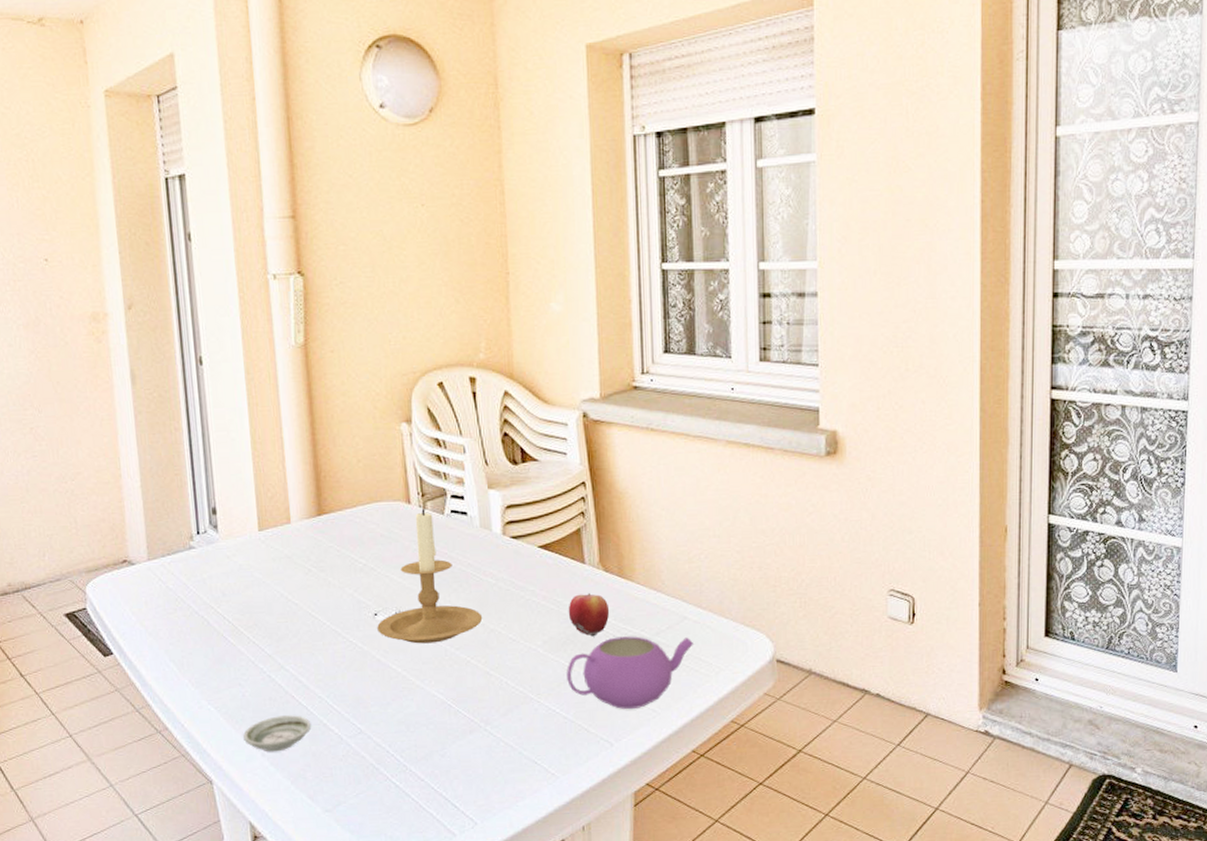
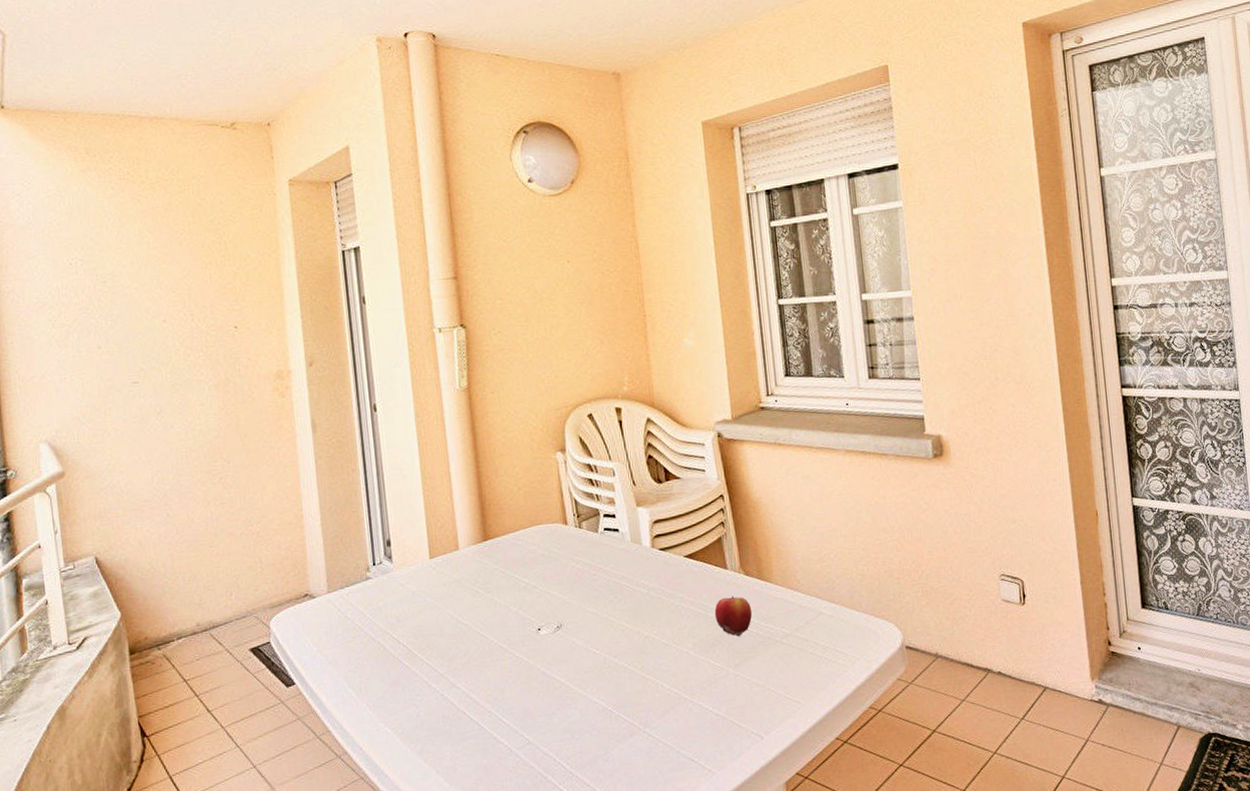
saucer: present [243,715,312,752] -> none [419,731,483,769]
candle holder: present [377,508,483,644] -> none [541,527,638,655]
teapot: present [567,636,693,709] -> none [716,631,830,703]

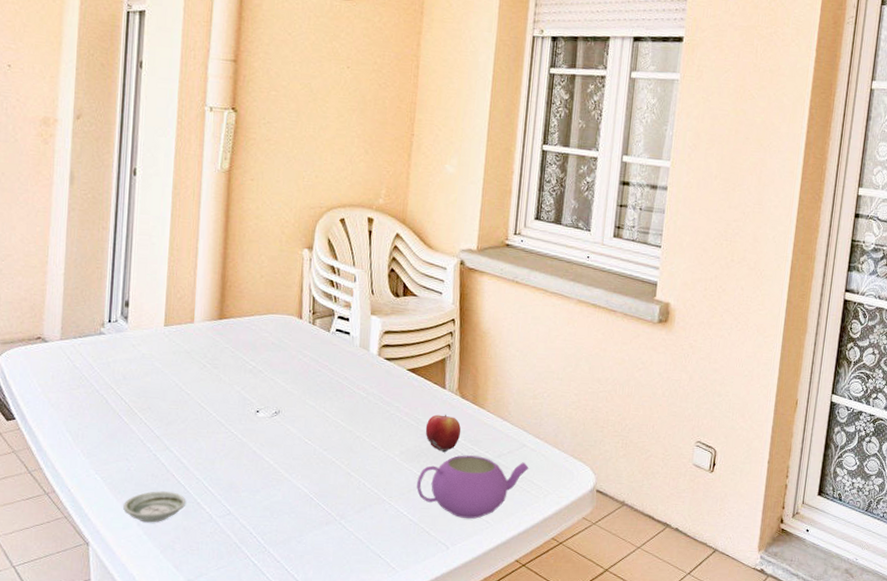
saucer: none [419,731,483,769] -> present [123,491,186,523]
teapot: none [716,631,830,703] -> present [417,455,528,519]

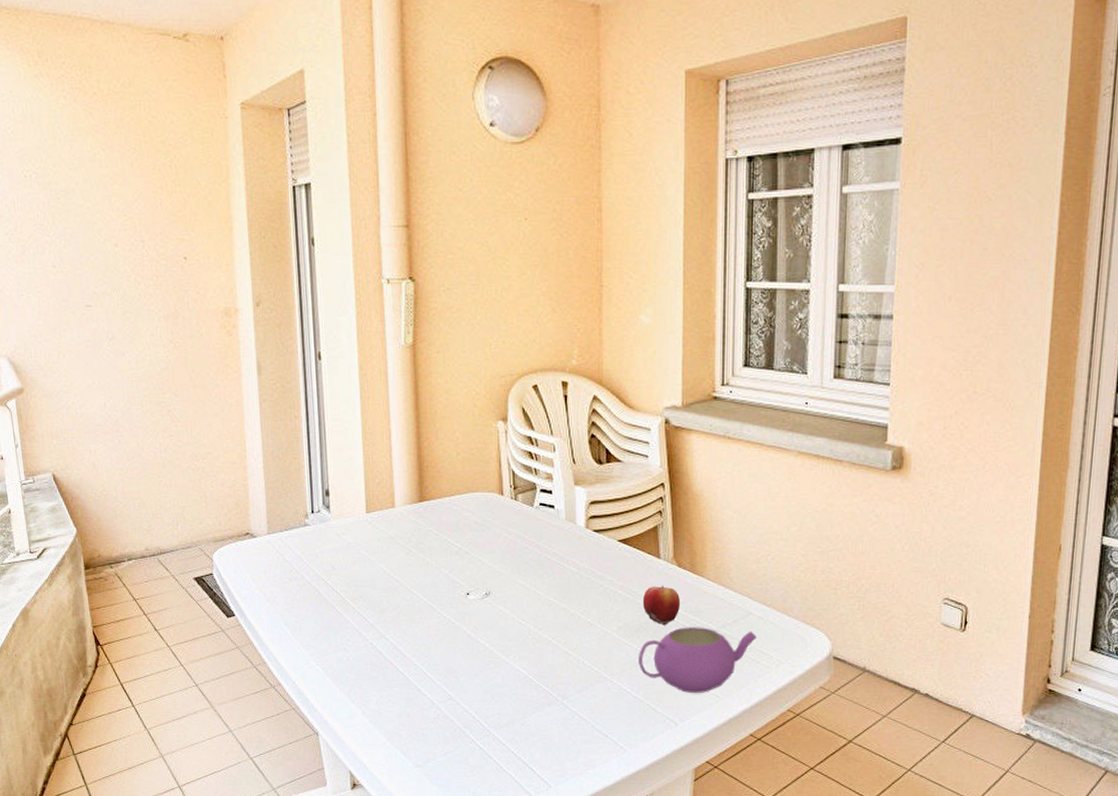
saucer: present [123,491,186,523] -> none [347,679,407,711]

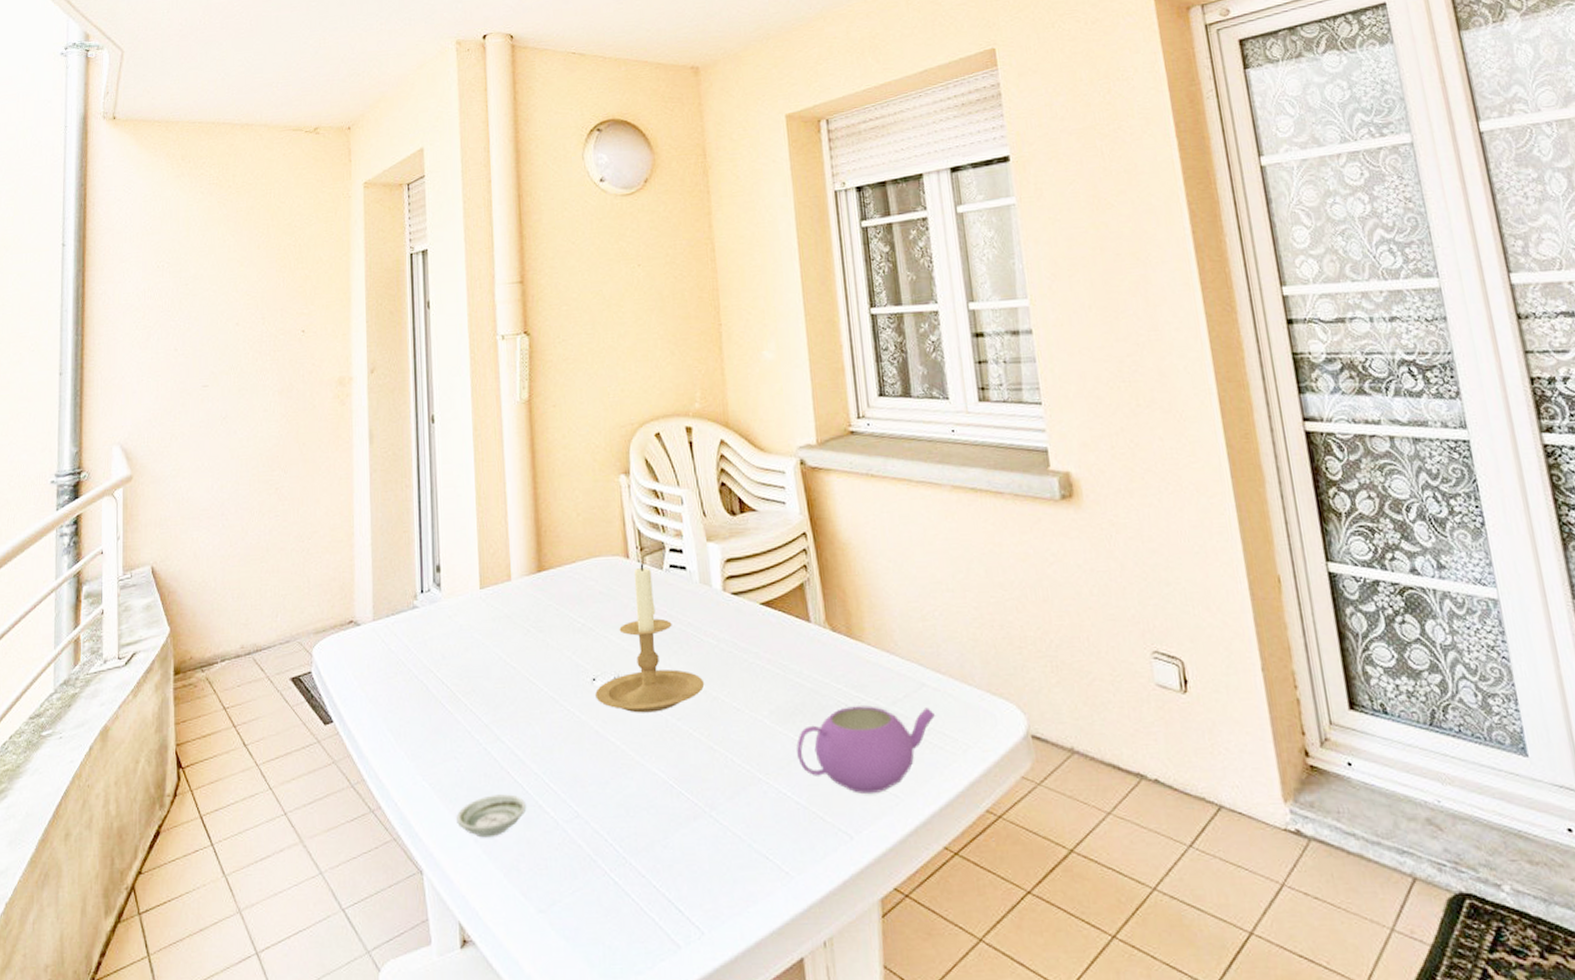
saucer: none [347,679,407,711] -> present [457,794,527,838]
candle holder: none [469,499,564,623] -> present [595,562,705,713]
apple: present [642,585,681,626] -> none [794,655,840,706]

